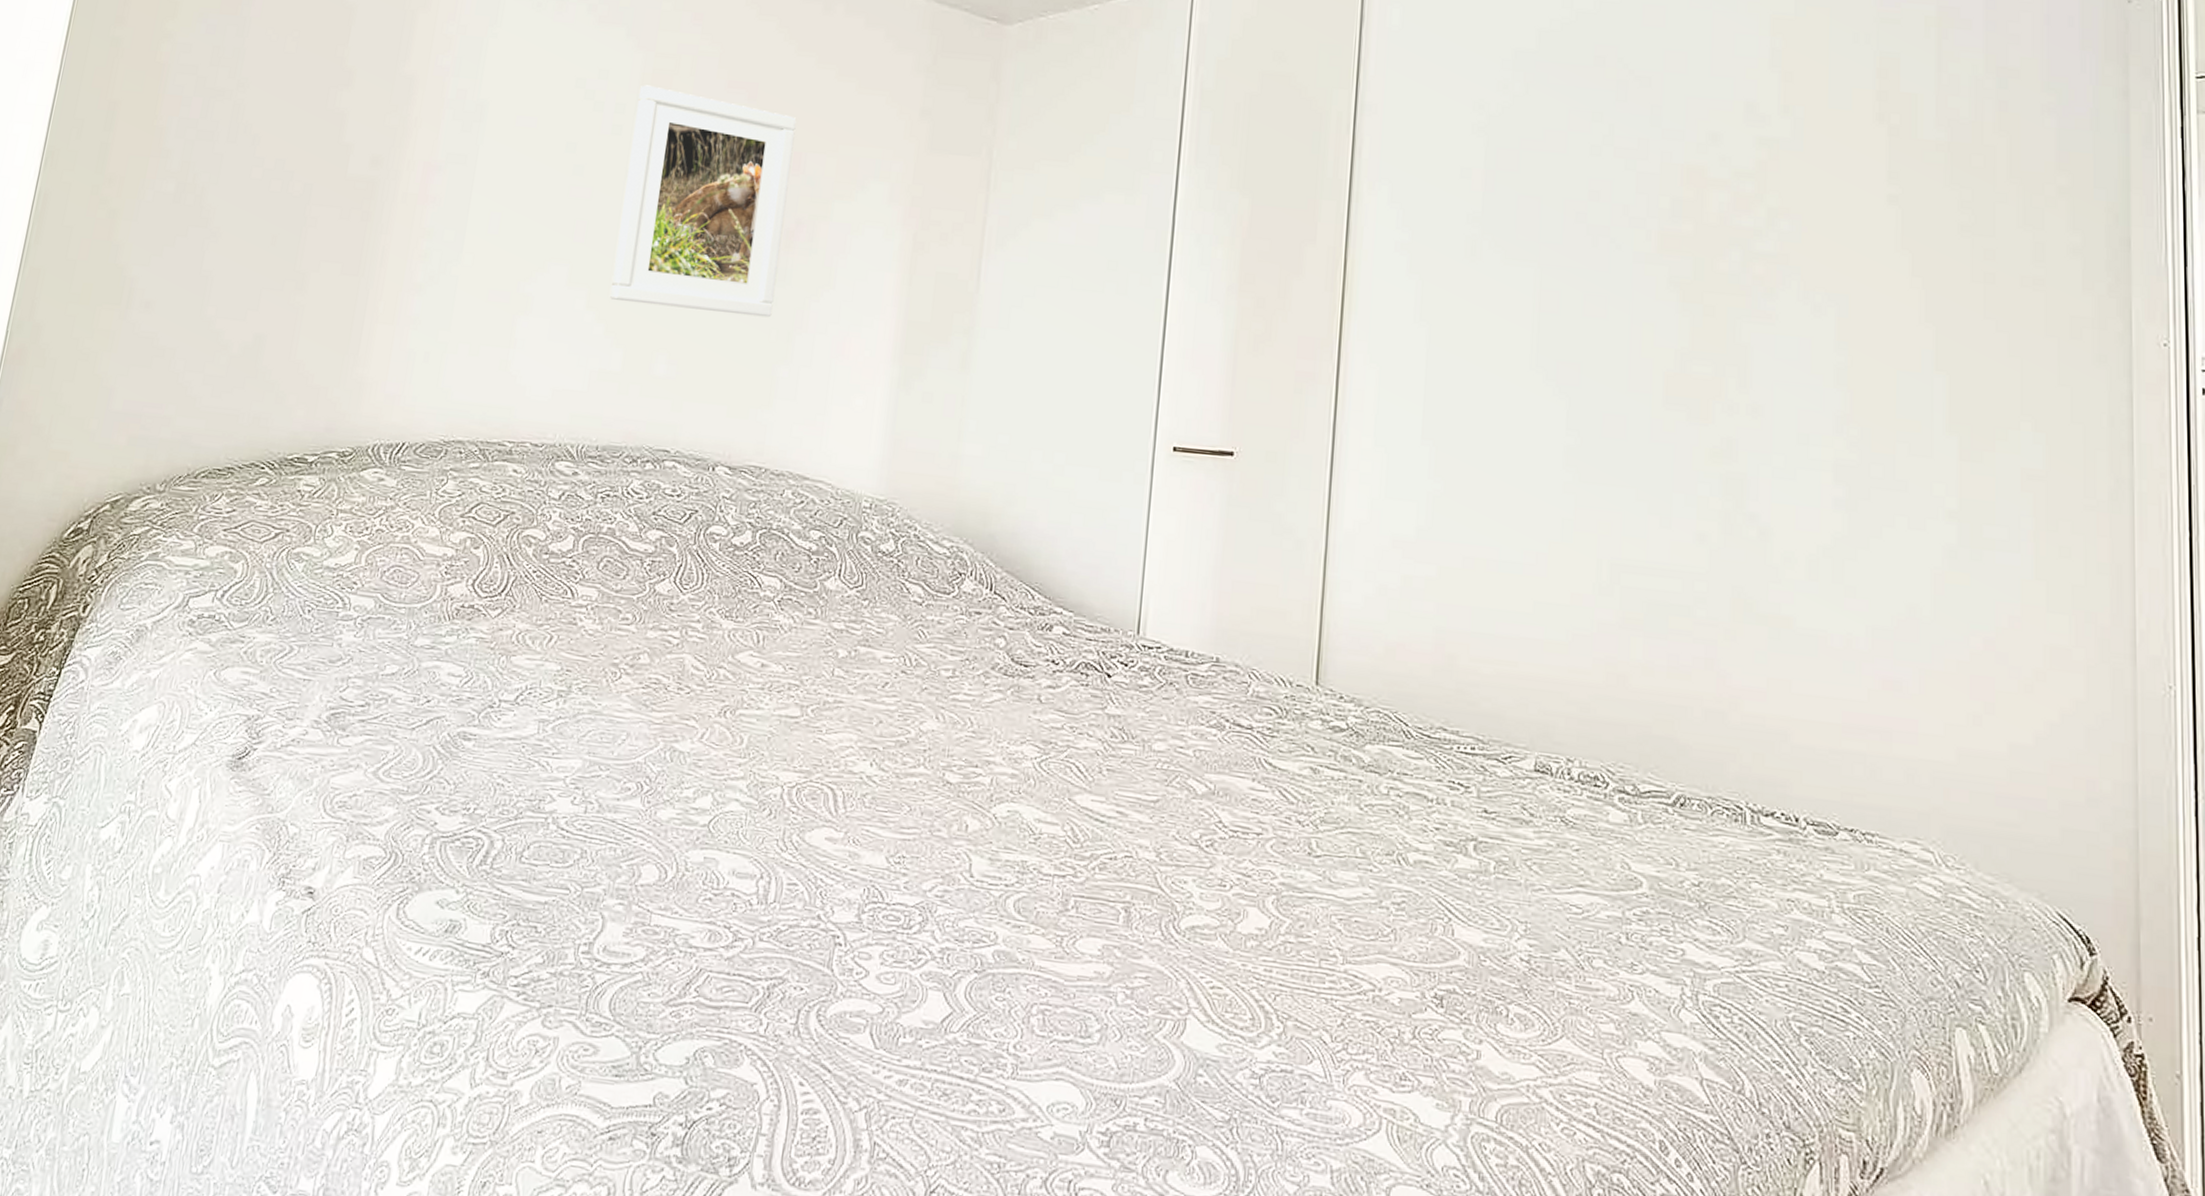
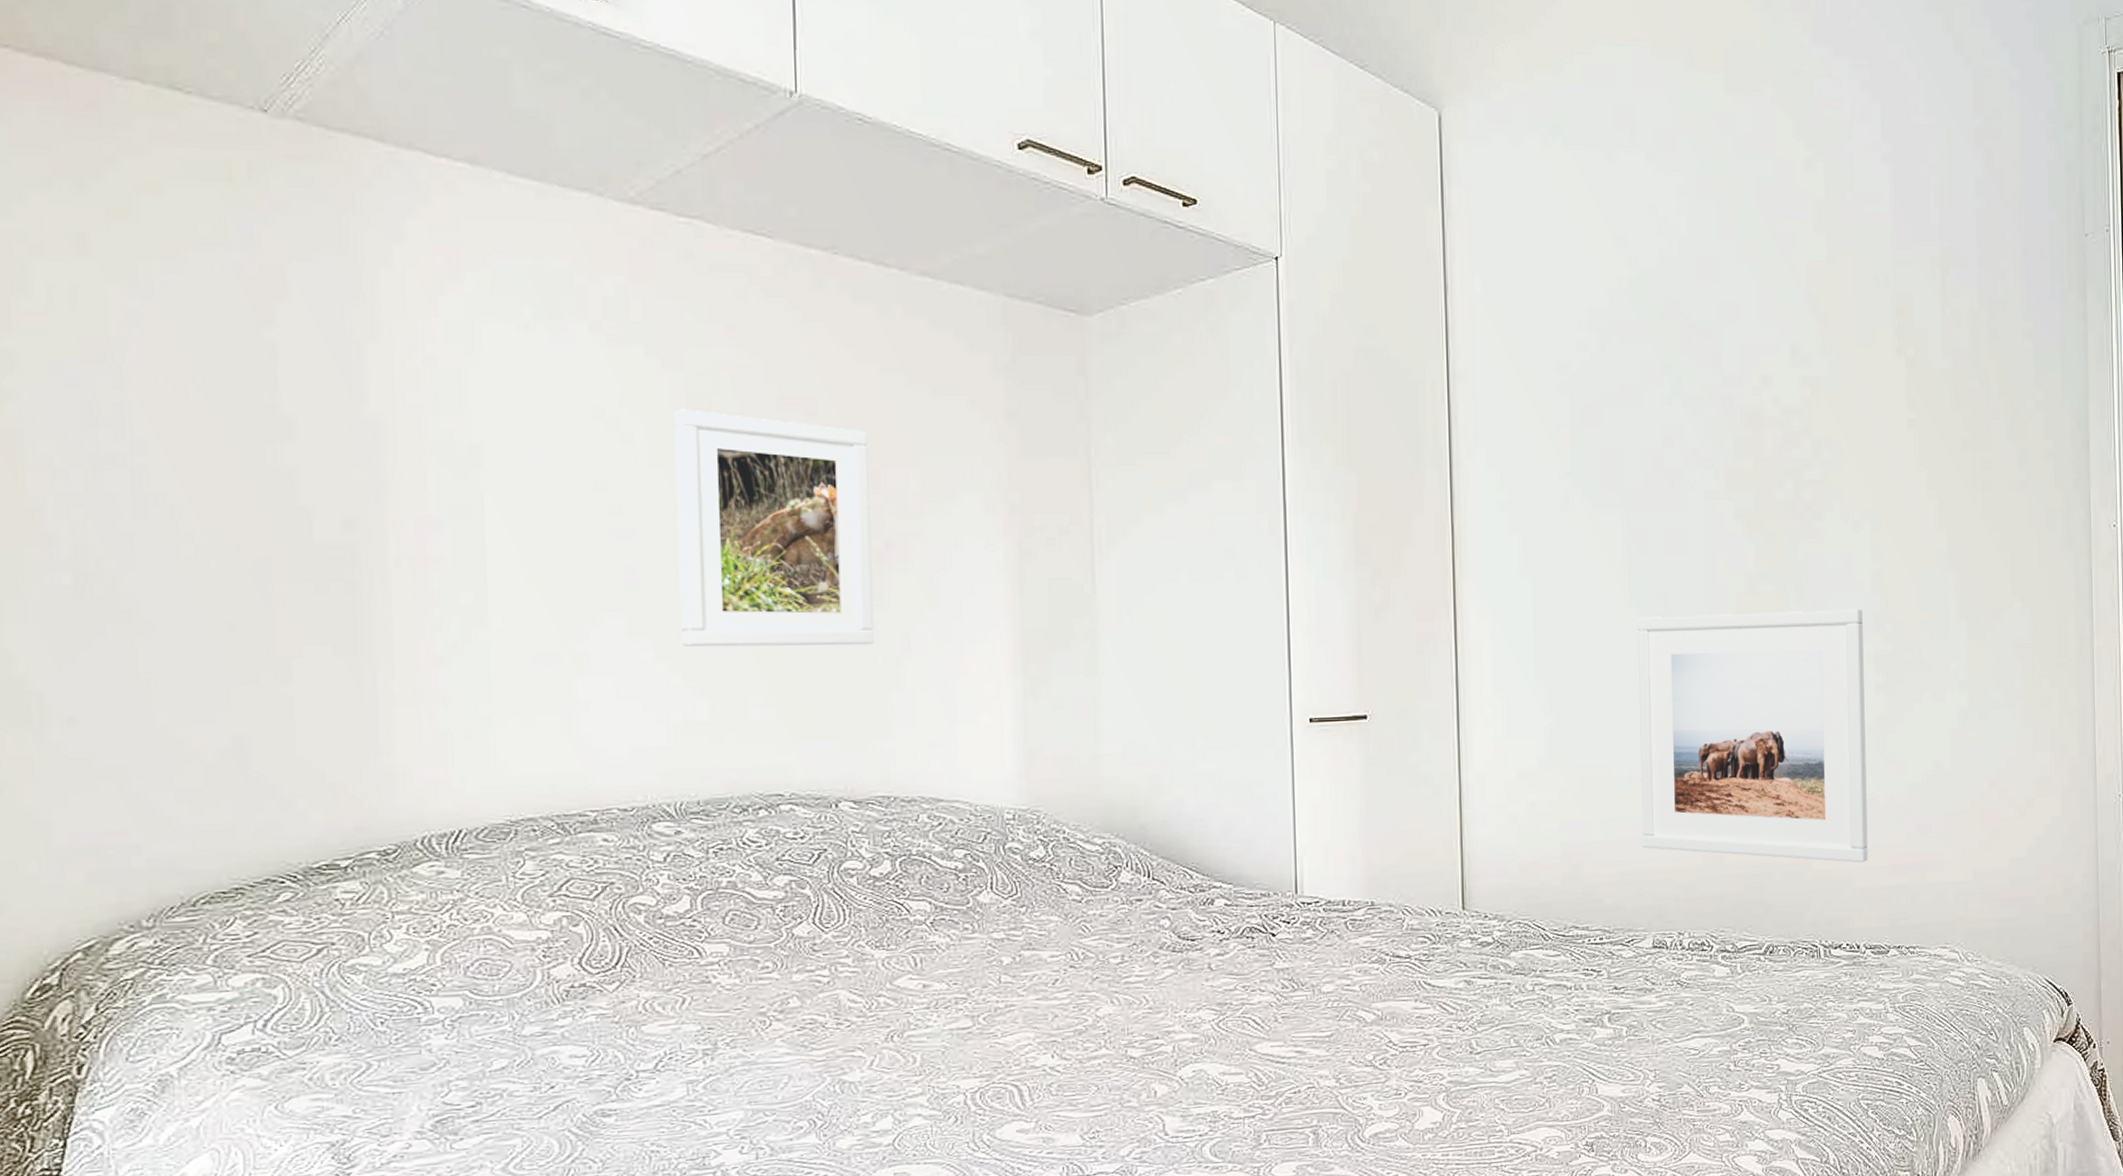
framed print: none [1530,383,1821,715] -> present [1636,608,1868,863]

